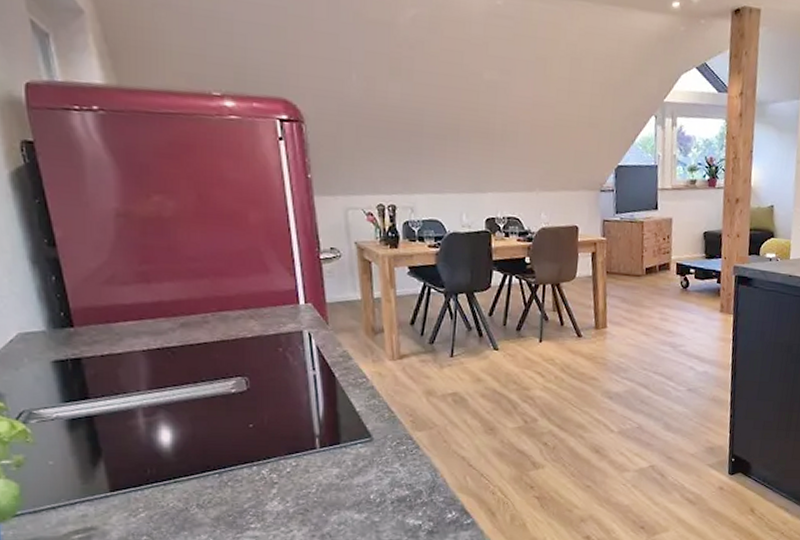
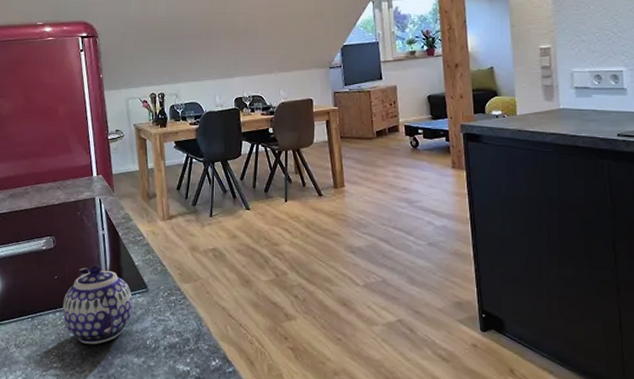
teapot: none [261,410,353,501] -> present [62,264,133,344]

